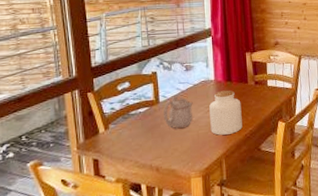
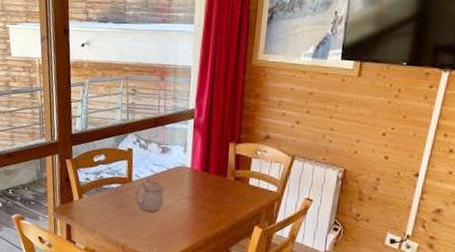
jar: present [209,90,243,135] -> none [180,180,216,229]

